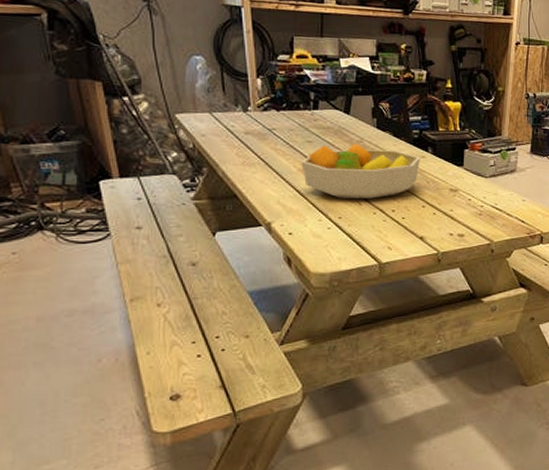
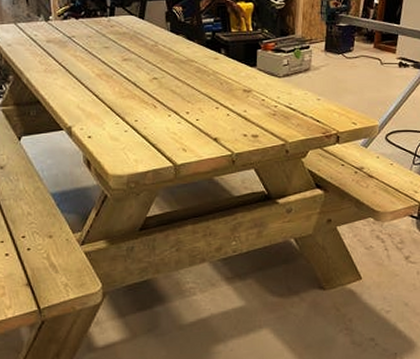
fruit bowl: present [301,143,420,199] -> none [99,47,213,102]

